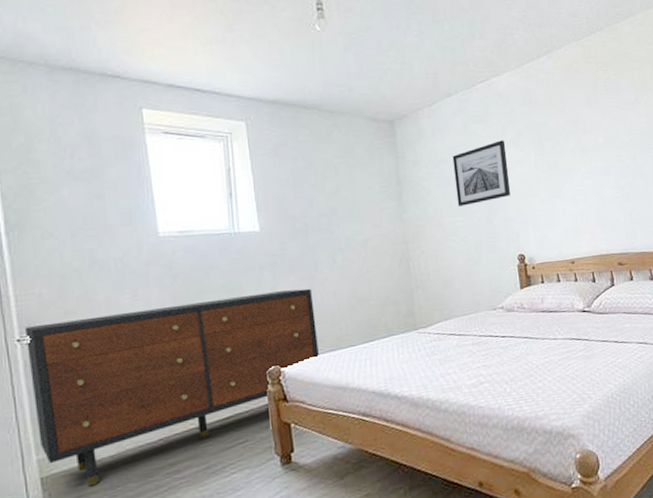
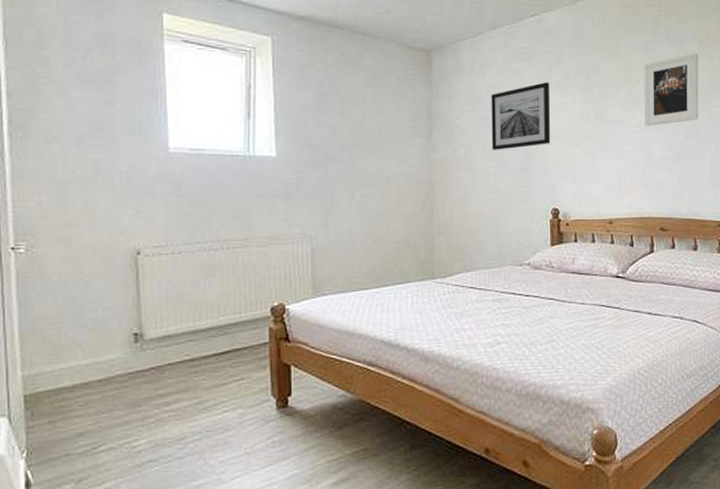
dresser: present [25,288,319,487] -> none [21,223,327,410]
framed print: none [588,101,642,172] -> present [643,52,699,127]

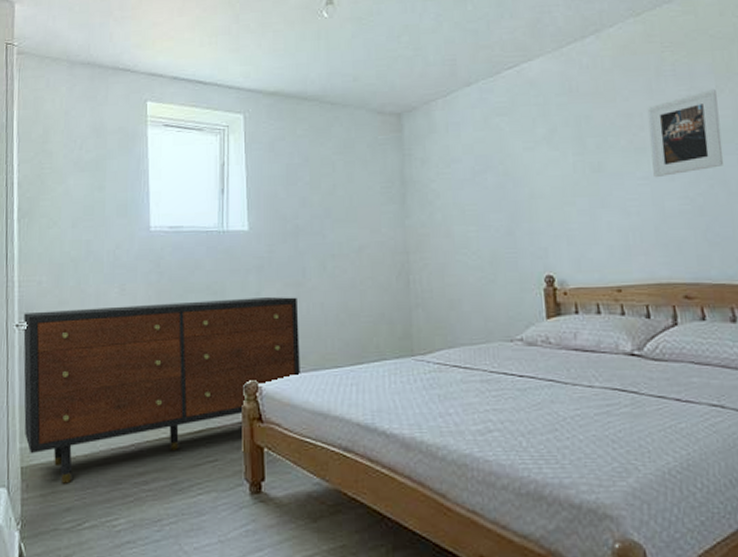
dresser: none [21,223,327,410] -> present [23,297,300,484]
wall art: present [491,82,551,150] -> none [468,136,540,214]

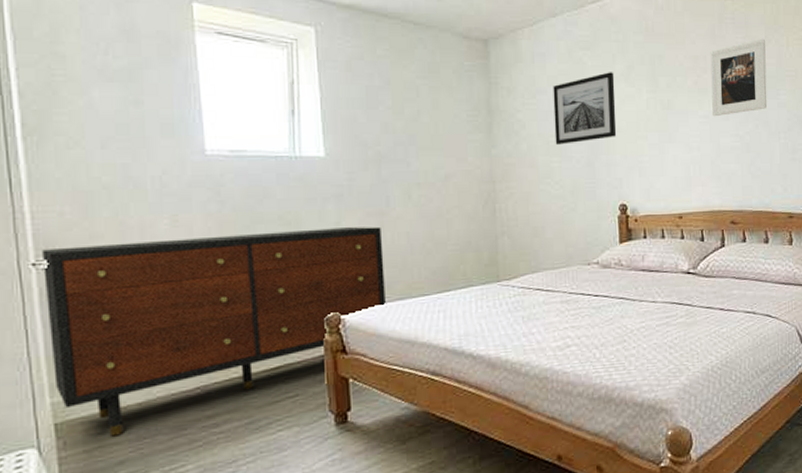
wall art: none [468,136,540,214] -> present [553,72,617,145]

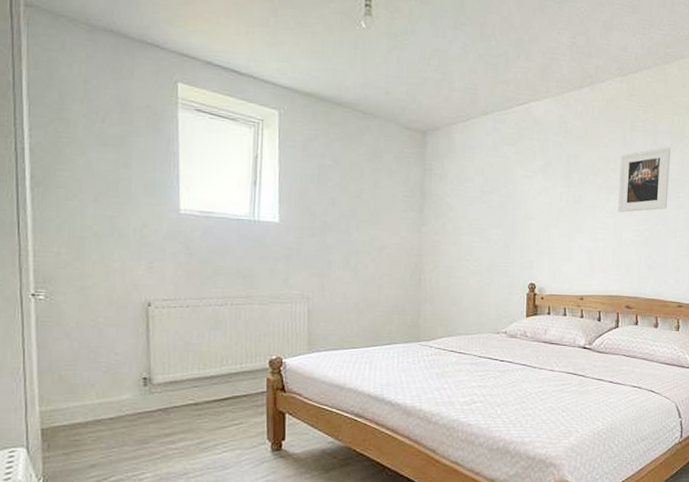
dresser: present [42,226,386,437] -> none [40,282,323,444]
wall art: present [553,72,617,145] -> none [477,166,534,228]

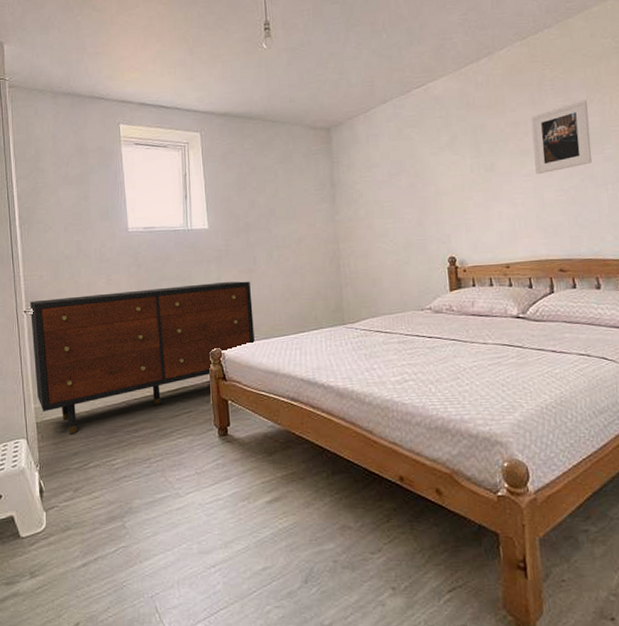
dresser: none [40,282,323,444] -> present [30,281,255,434]

